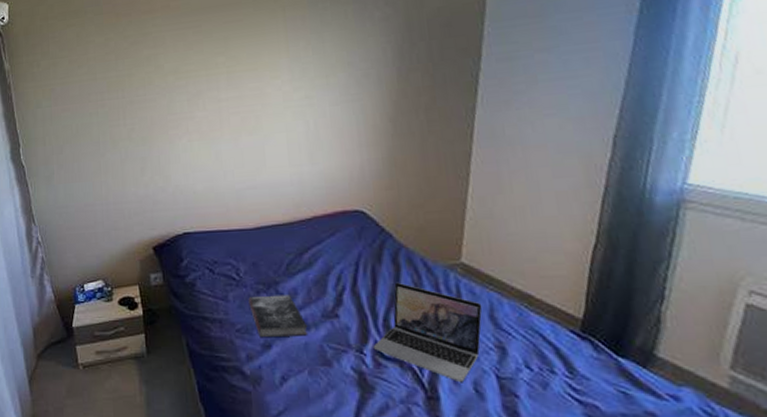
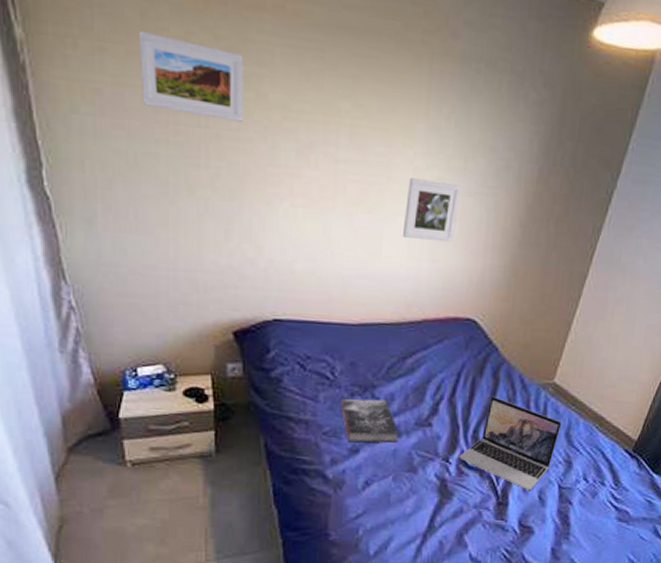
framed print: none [76,43,147,93] -> present [138,30,244,122]
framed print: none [280,98,328,149] -> present [402,178,462,243]

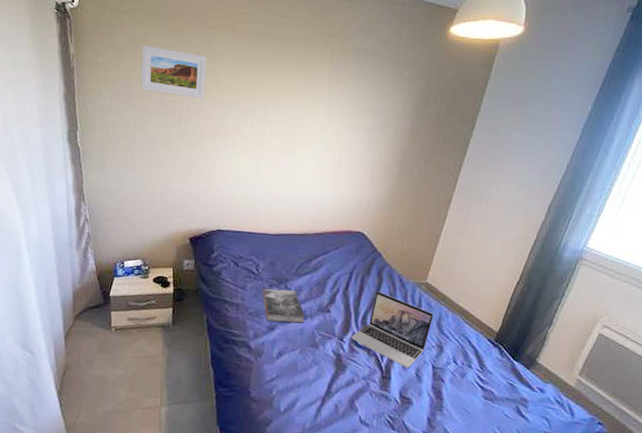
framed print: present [402,178,462,243] -> none [310,132,354,177]

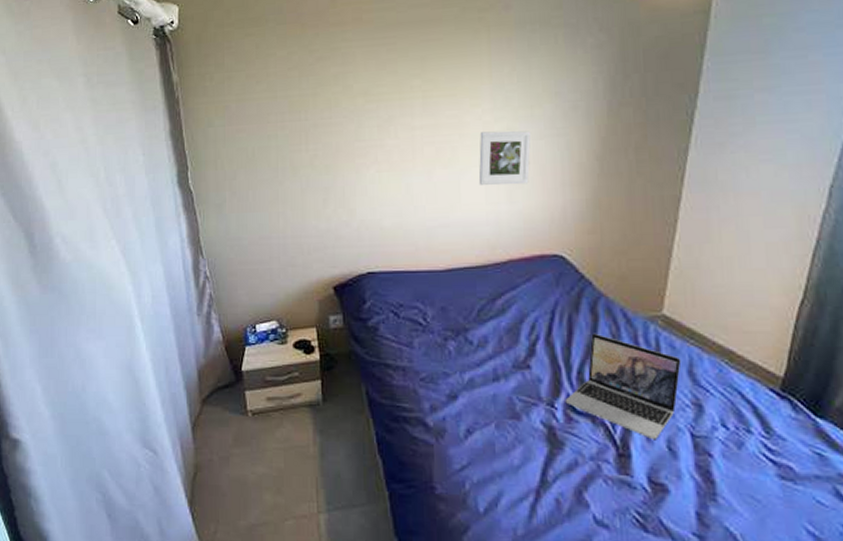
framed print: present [141,45,207,98] -> none [254,58,333,112]
book: present [262,288,305,324] -> none [435,343,497,388]
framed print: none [310,132,354,177] -> present [478,130,532,186]

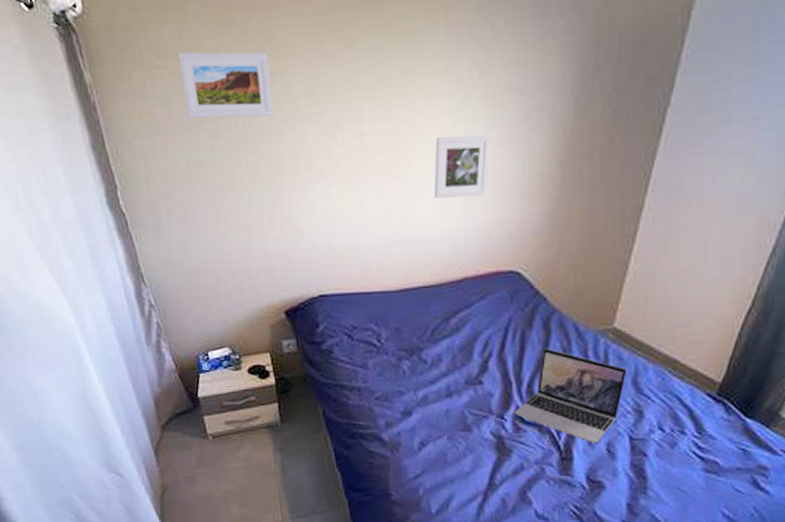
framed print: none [254,58,333,112] -> present [178,51,273,119]

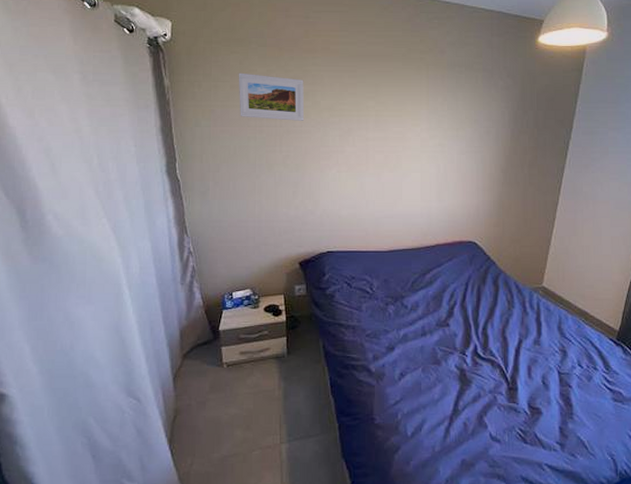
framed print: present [433,135,491,198] -> none [416,146,456,188]
laptop: present [514,348,627,443] -> none [473,299,554,376]

